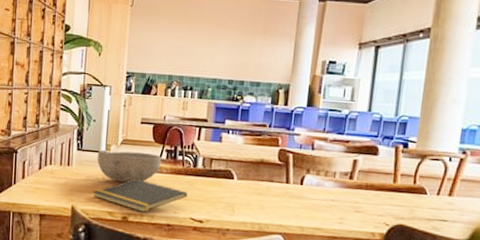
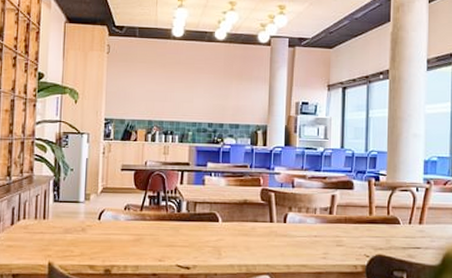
notepad: present [92,178,188,212] -> none [71,228,173,263]
bowl: present [97,149,161,182] -> none [75,199,144,232]

